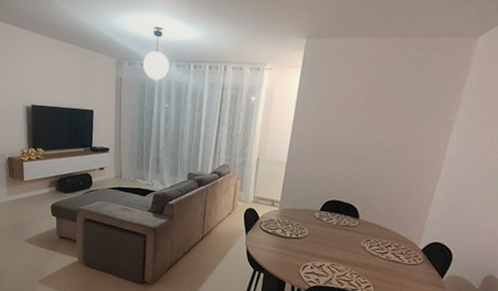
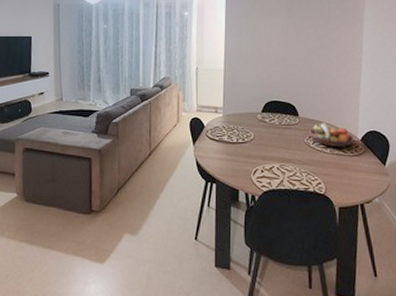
fruit bowl: none [367,227,415,256] -> present [309,122,354,148]

